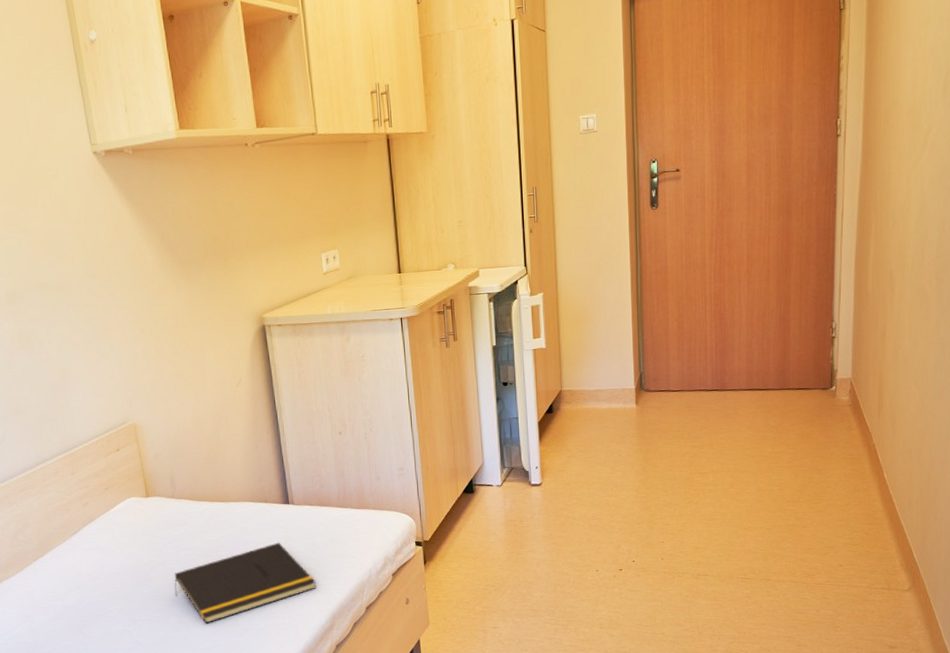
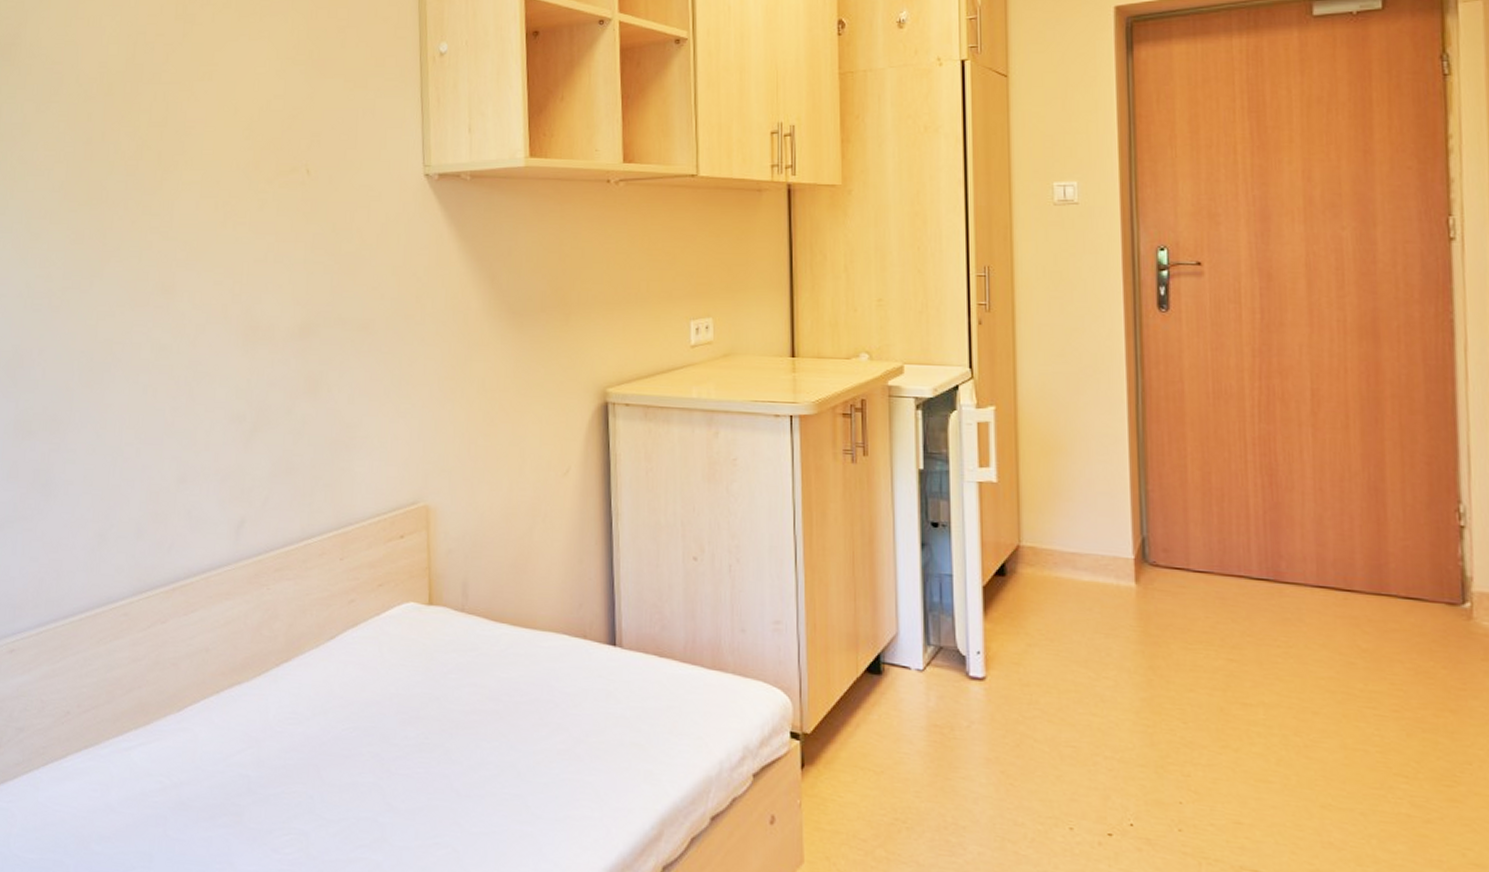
notepad: present [174,542,316,624] -> none [448,697,642,797]

